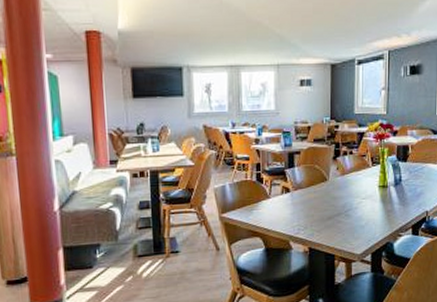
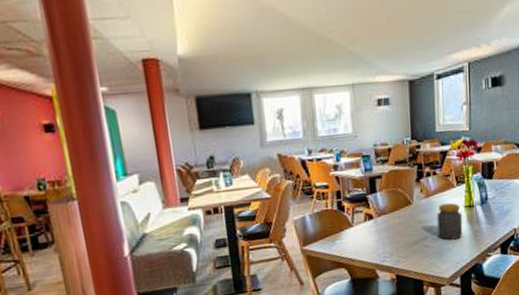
jar: none [351,181,376,218] -> present [436,202,463,240]

